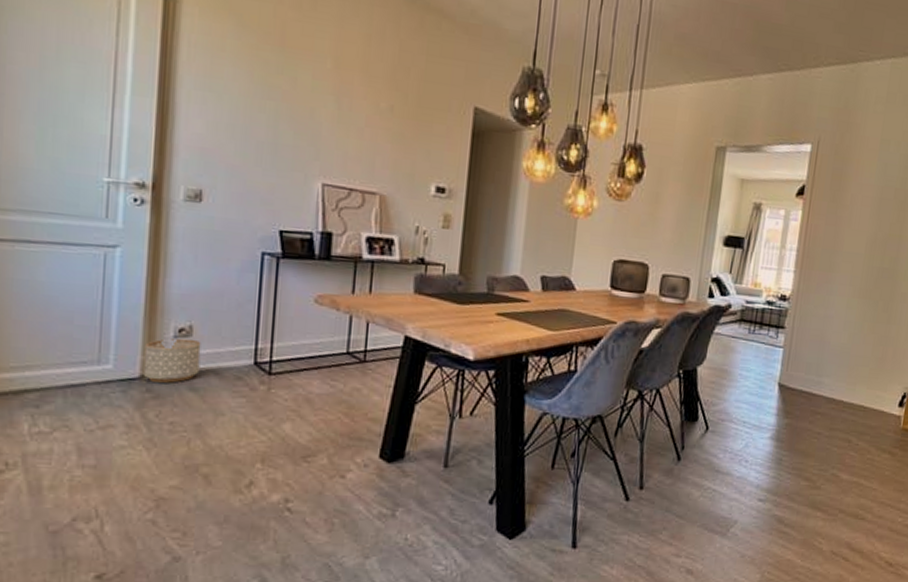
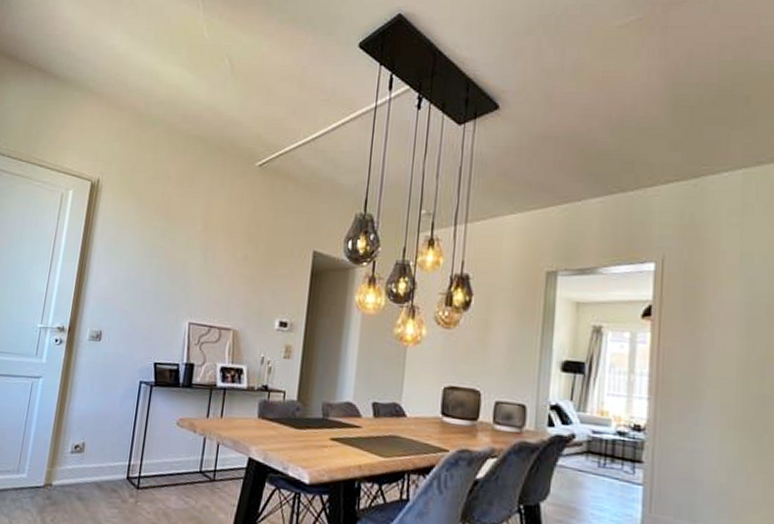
planter: present [143,338,201,383] -> none [46,454,90,492]

